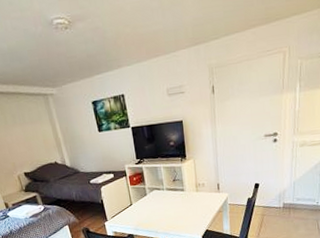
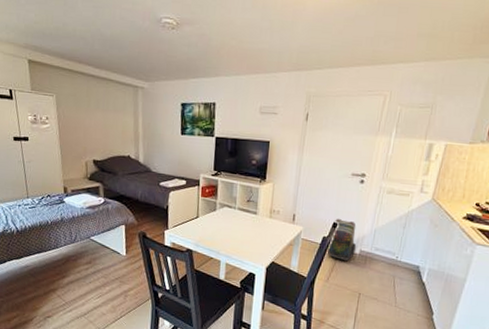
backpack: none [252,178,280,216] -> present [326,218,357,262]

